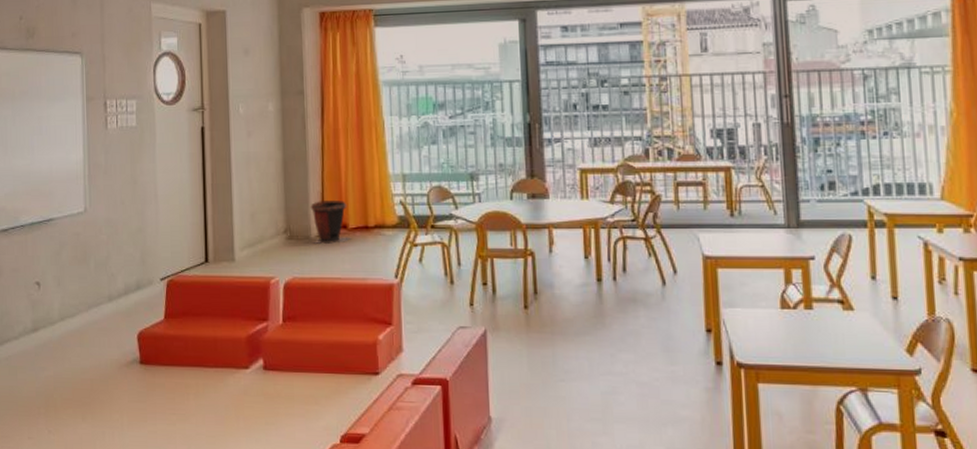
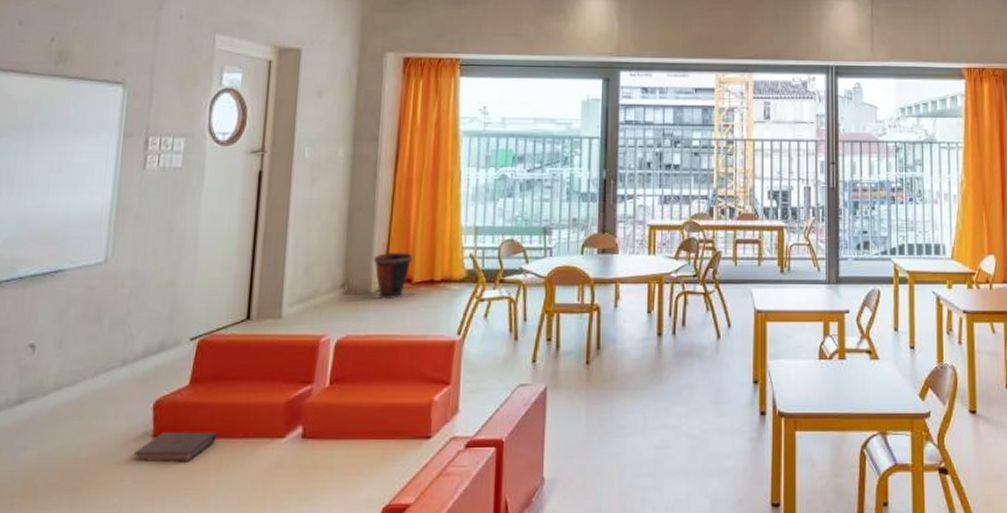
book: none [127,360,191,387] -> present [134,432,217,463]

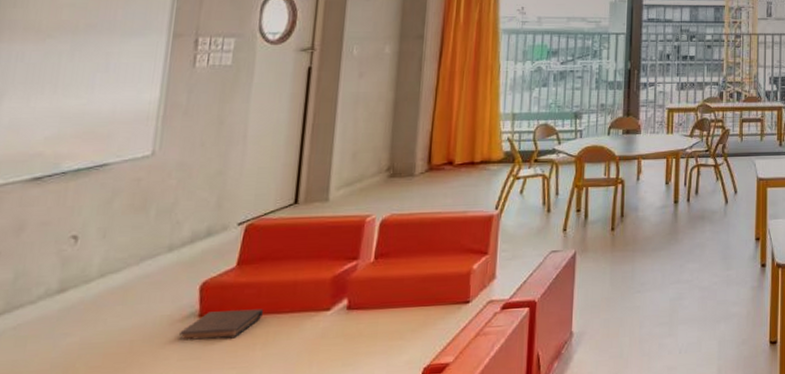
waste bin: present [372,252,415,300] -> none [416,137,456,181]

